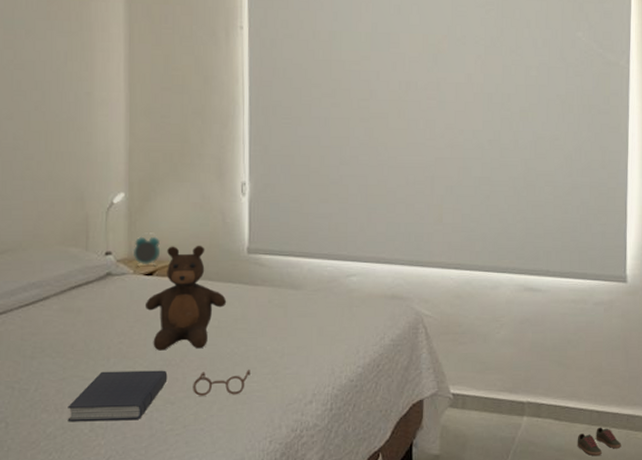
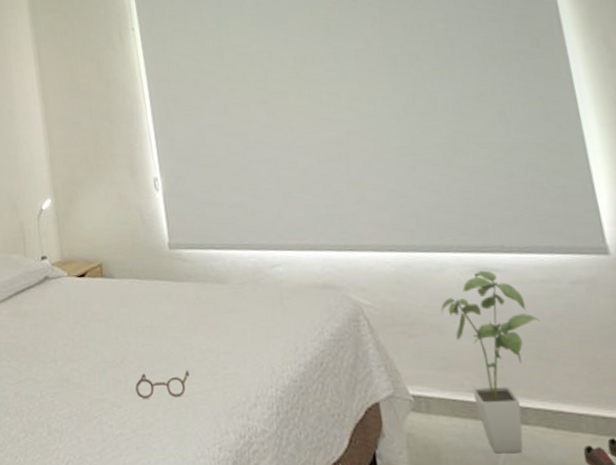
book: present [67,370,168,421] -> none [26,372,111,424]
alarm clock: present [134,232,161,267] -> none [65,235,89,269]
teddy bear: present [144,245,227,351] -> none [81,244,156,352]
house plant: none [489,290,565,441] -> present [441,270,540,454]

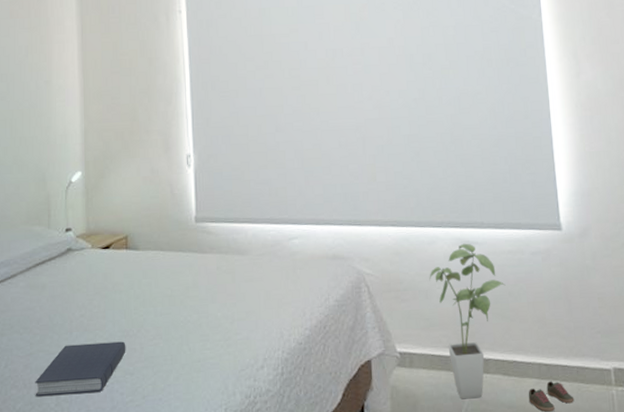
book: none [26,372,111,424] -> present [35,341,126,396]
glasses: present [135,370,190,399] -> none [150,337,204,366]

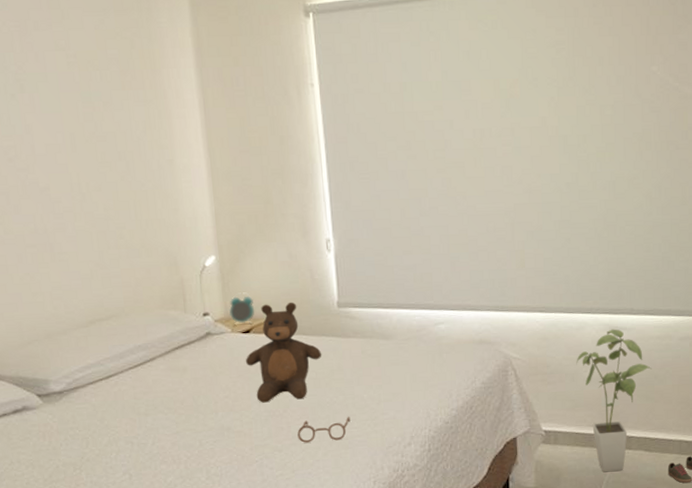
book: present [35,341,126,396] -> none [184,421,273,471]
alarm clock: none [91,207,116,241] -> present [229,292,255,326]
teddy bear: none [103,217,178,322] -> present [245,302,322,403]
glasses: none [150,337,204,366] -> present [297,417,351,443]

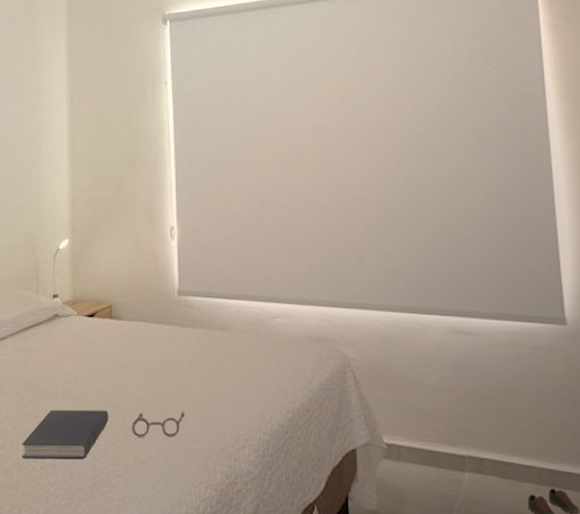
book: none [184,421,273,471] -> present [22,410,109,459]
alarm clock: present [229,292,255,326] -> none [77,276,101,309]
teddy bear: present [245,302,322,403] -> none [87,287,161,391]
house plant: present [576,329,652,473] -> none [419,333,503,500]

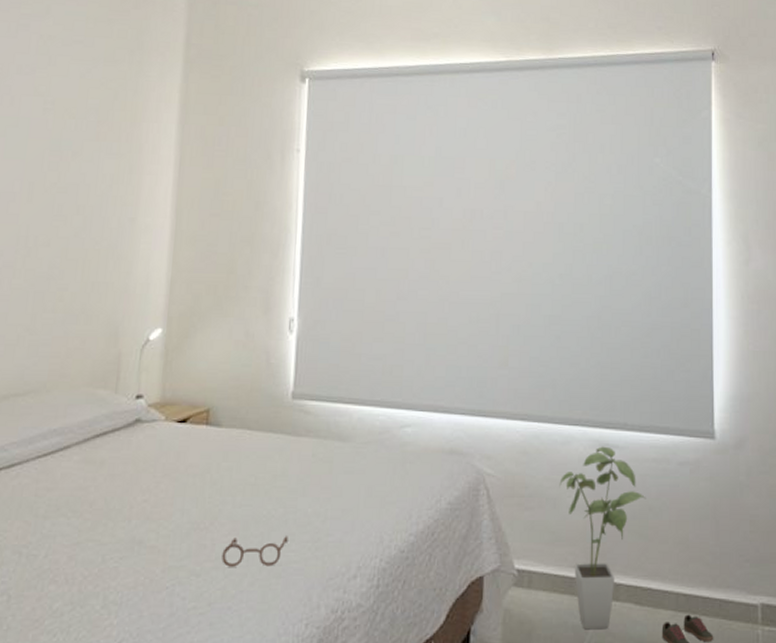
book: present [22,410,109,459] -> none [78,535,195,595]
house plant: none [419,333,503,500] -> present [559,446,646,630]

